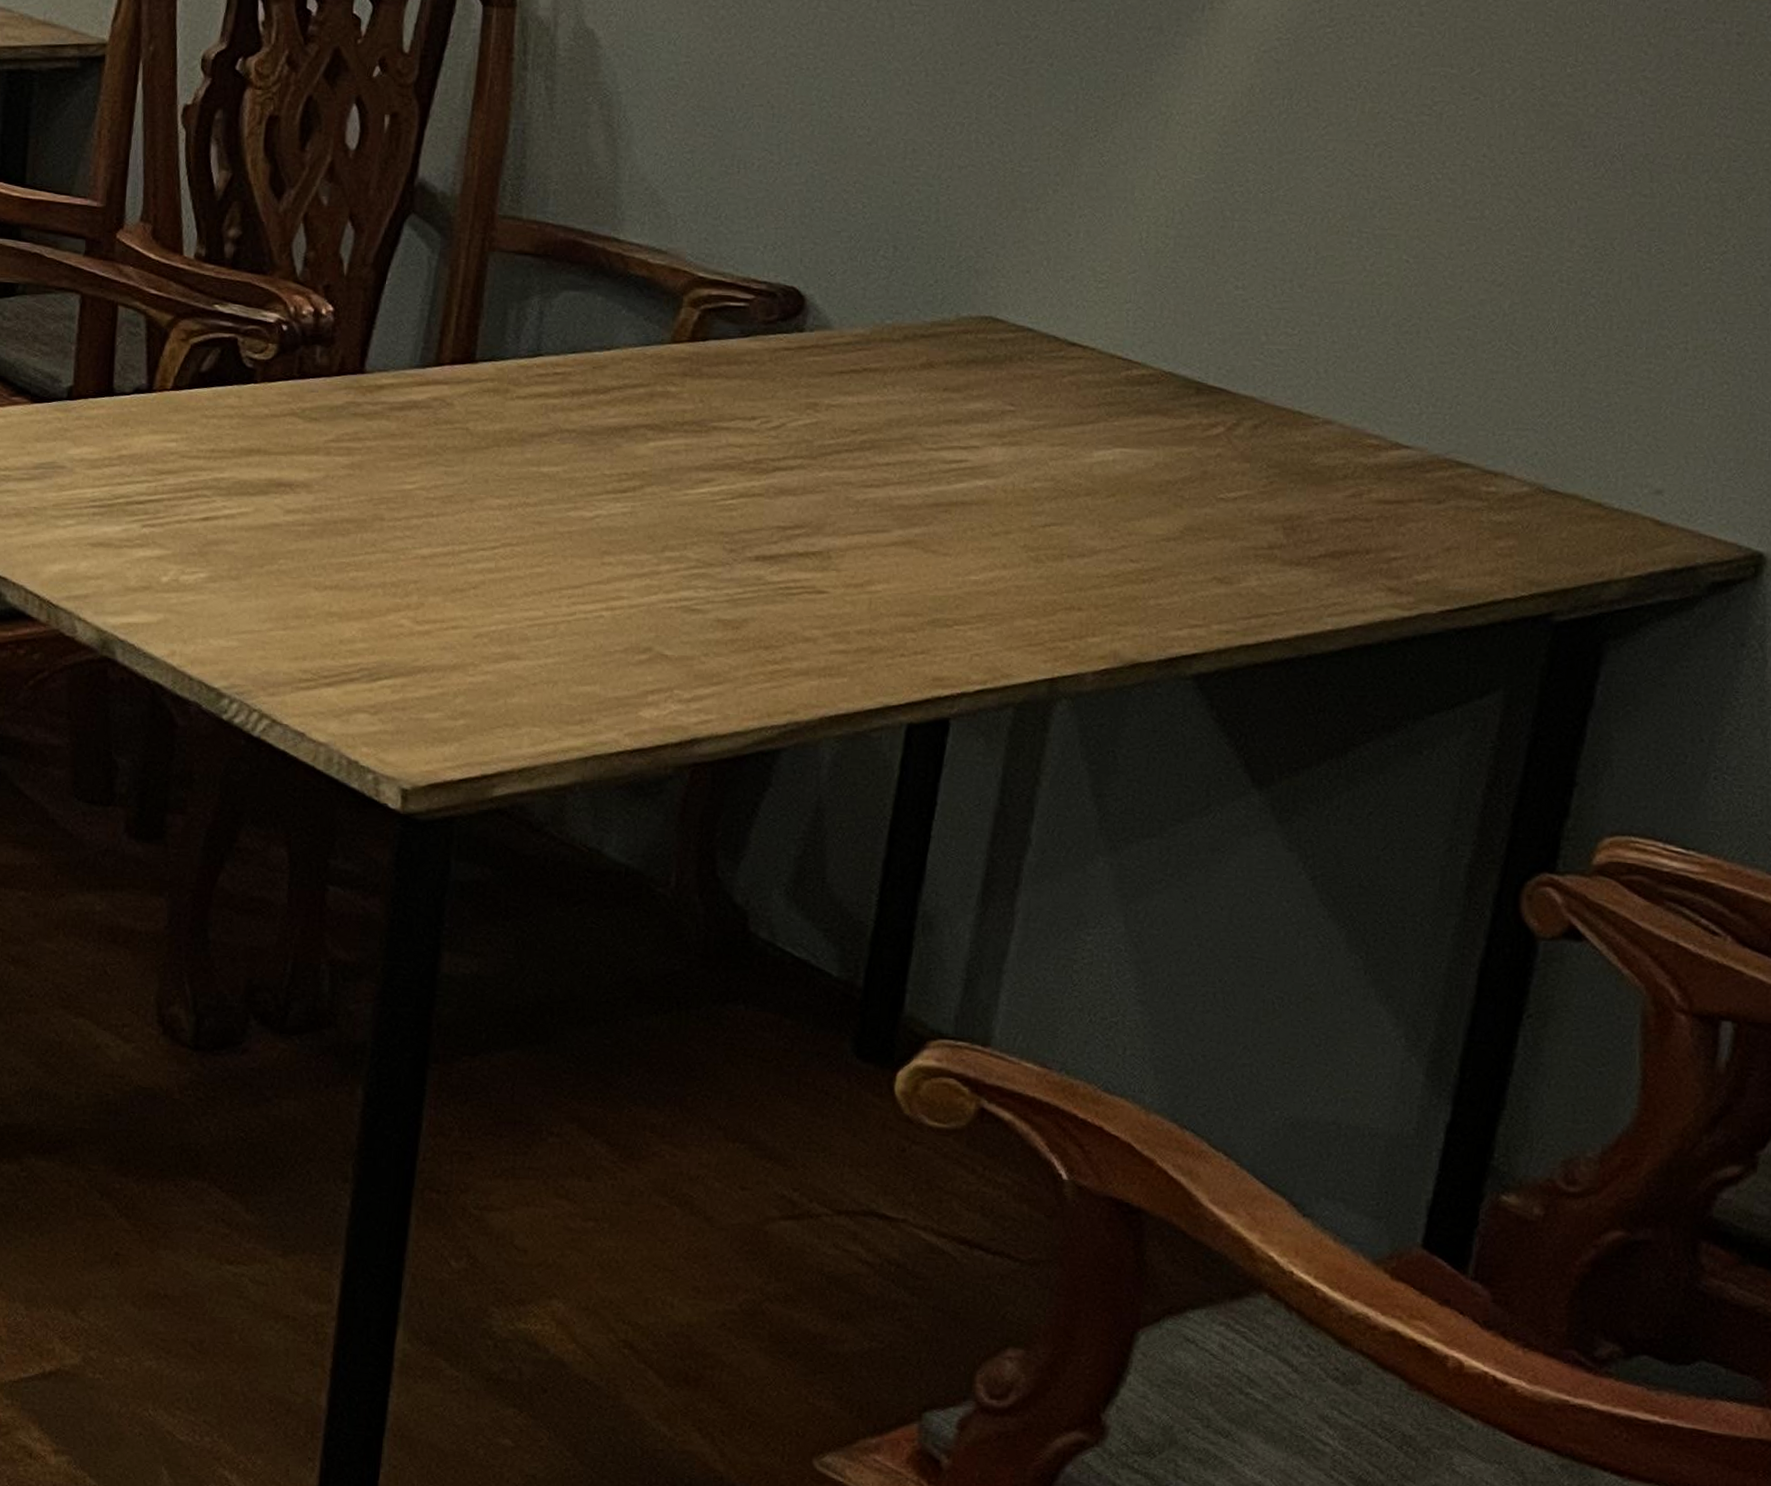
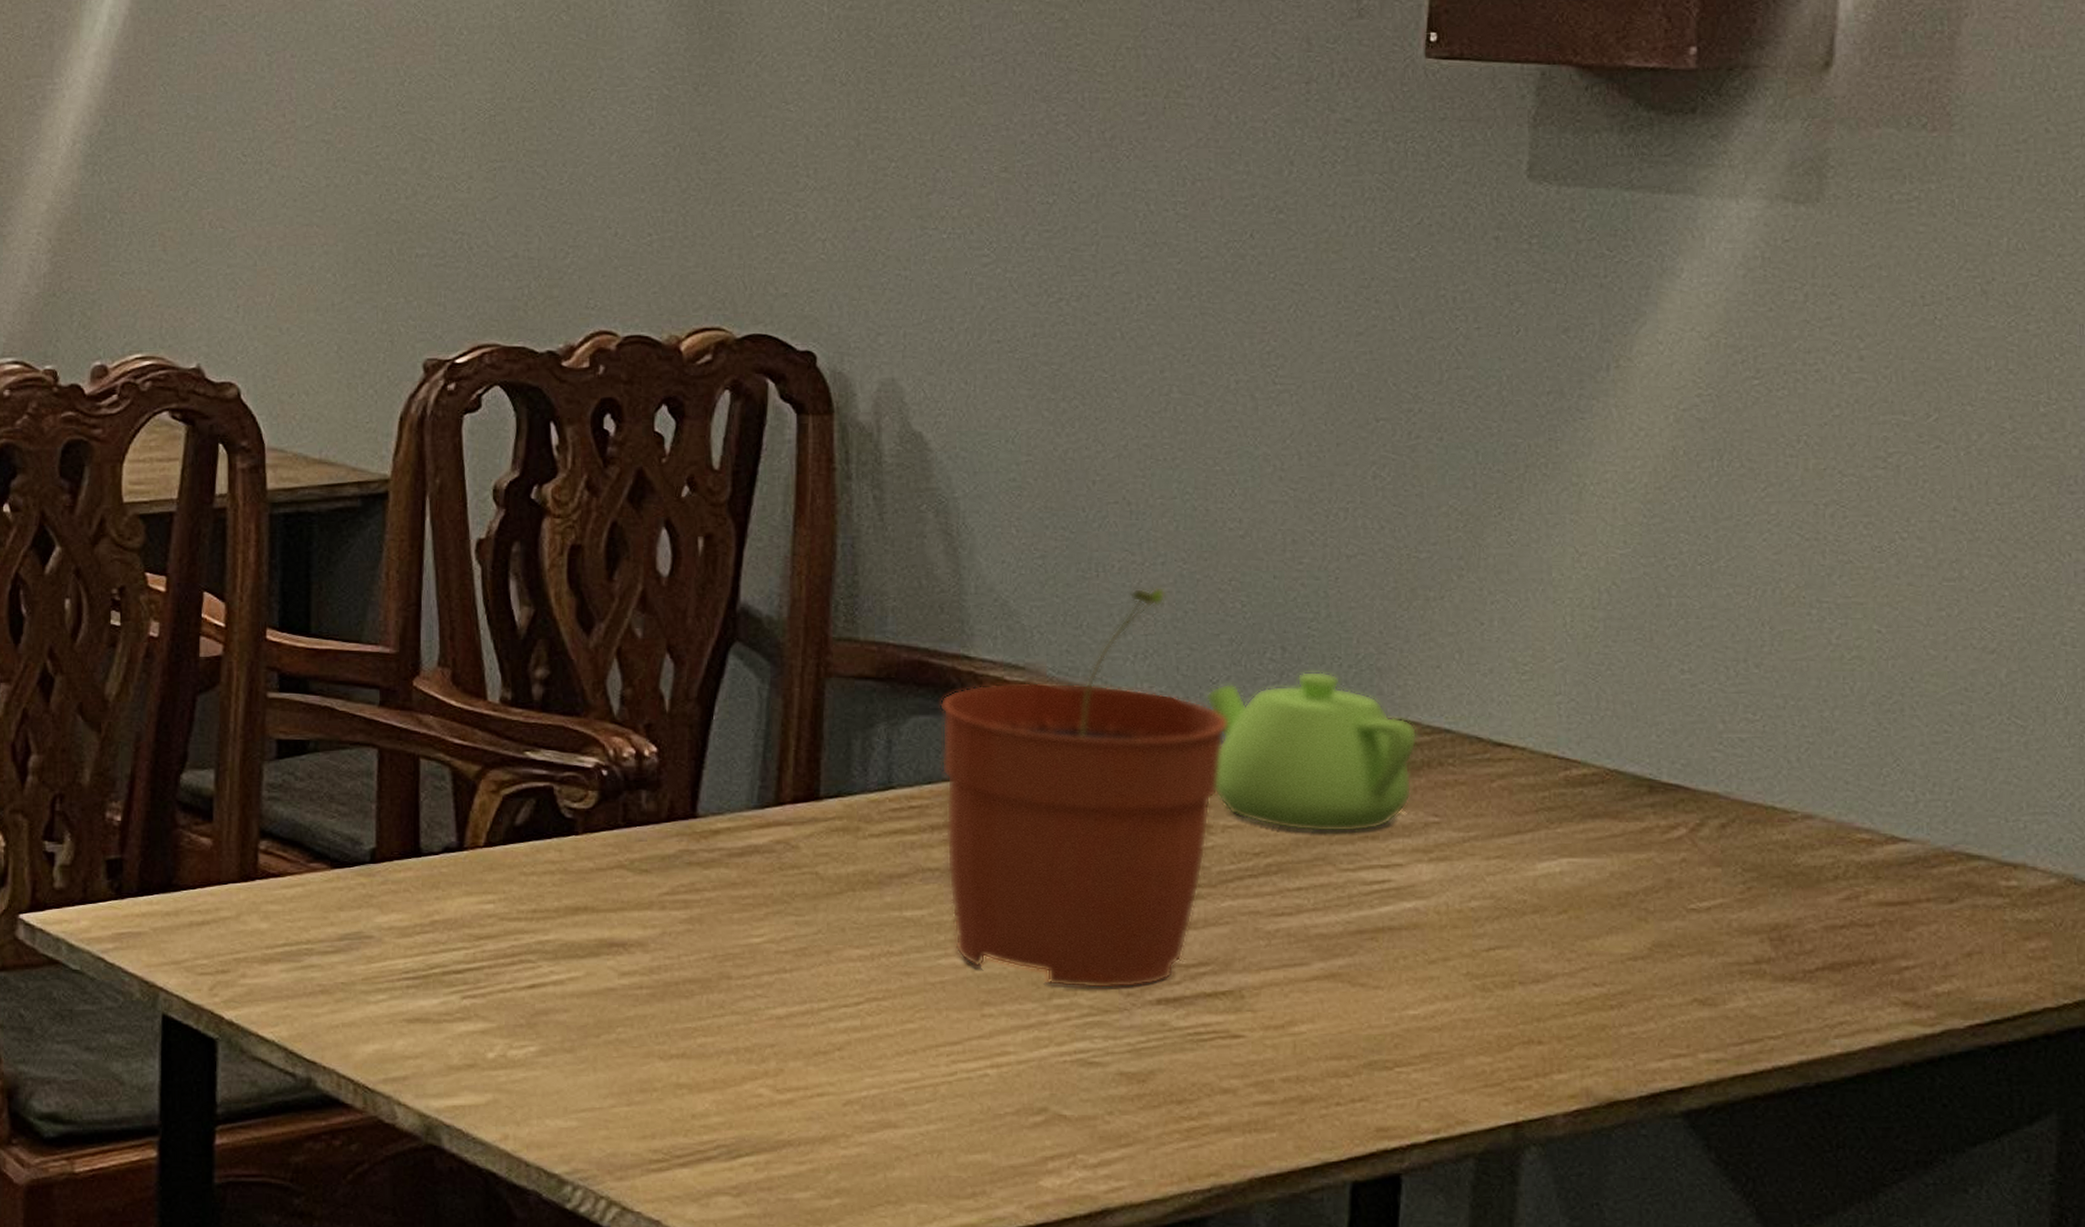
plant pot: none [583,184,840,545] -> present [940,586,1227,989]
teapot: none [822,269,1004,416] -> present [1205,671,1418,833]

